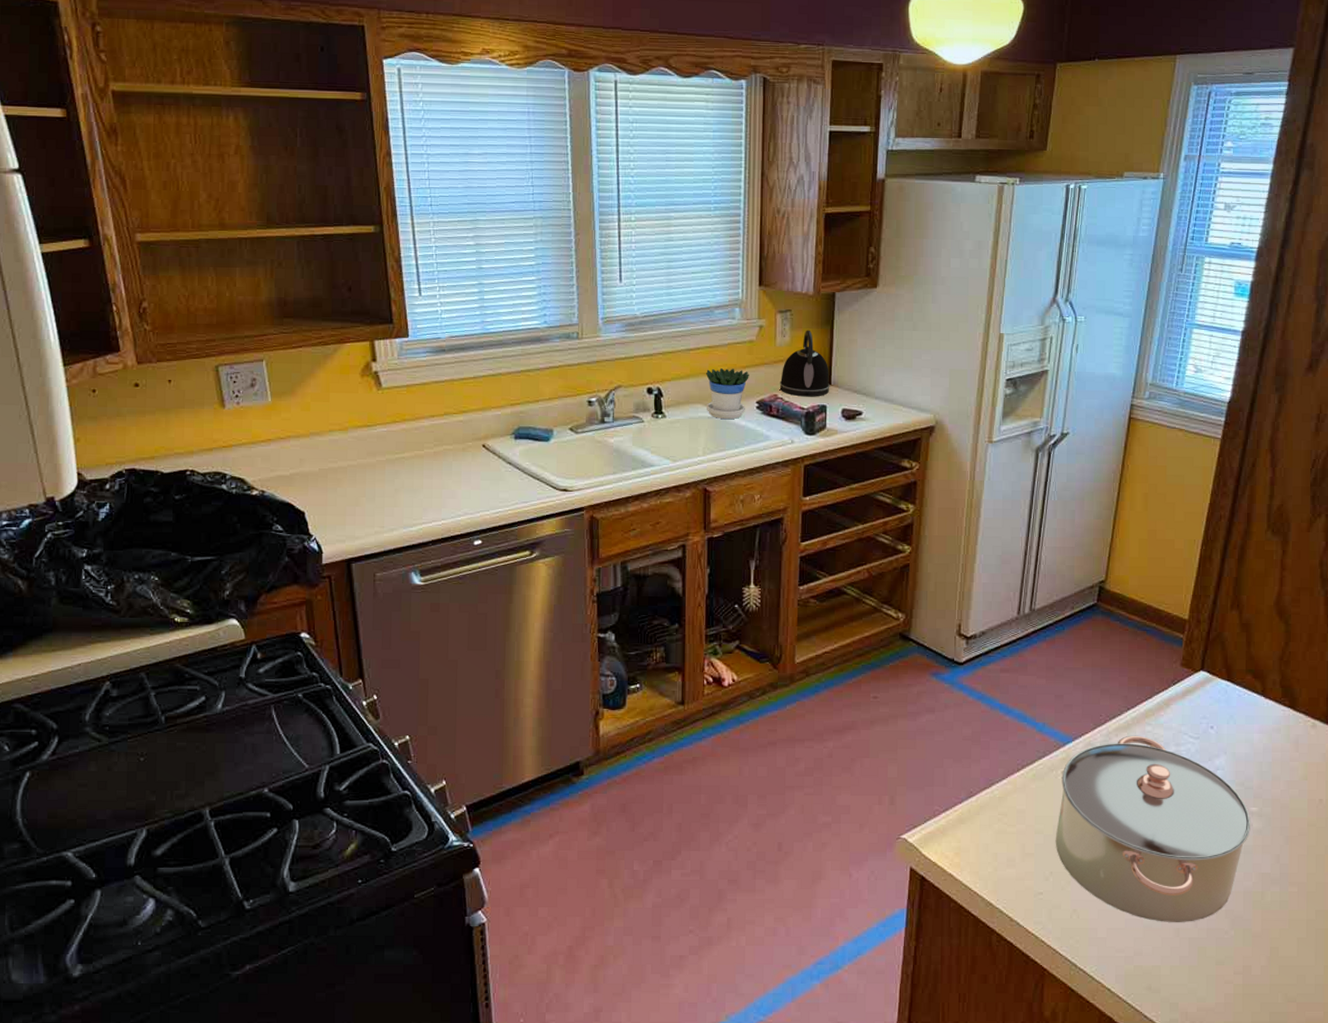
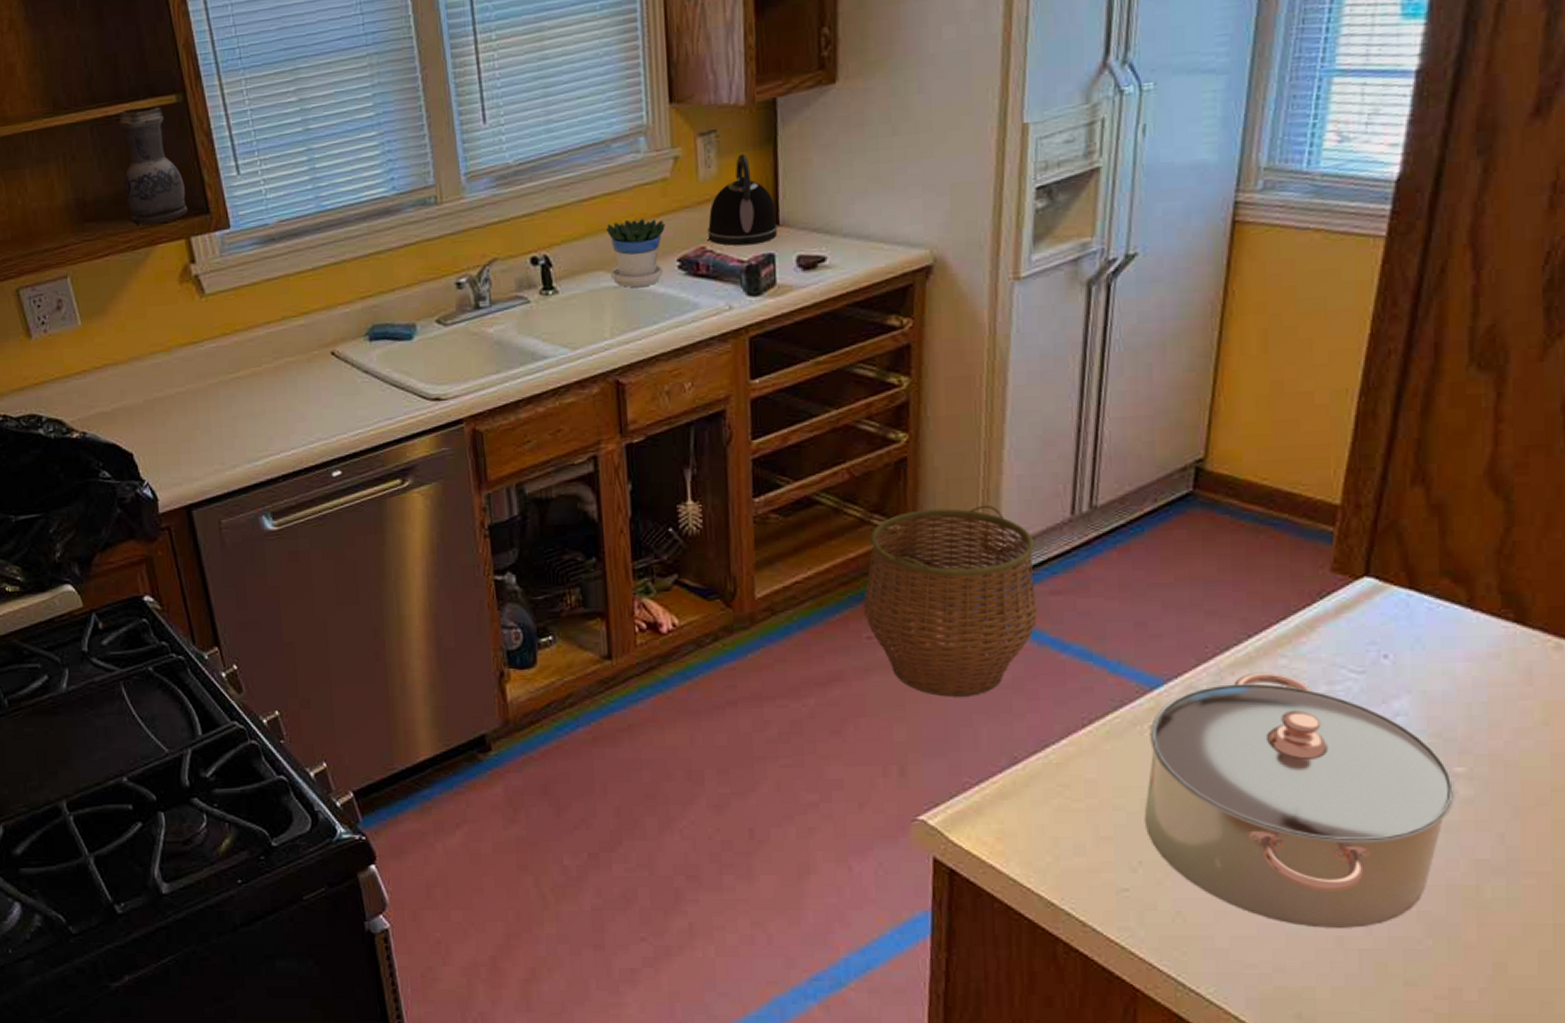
ceramic jug: none [321,231,375,327] -> present [118,106,188,226]
basket: none [872,603,992,745] -> present [863,504,1038,697]

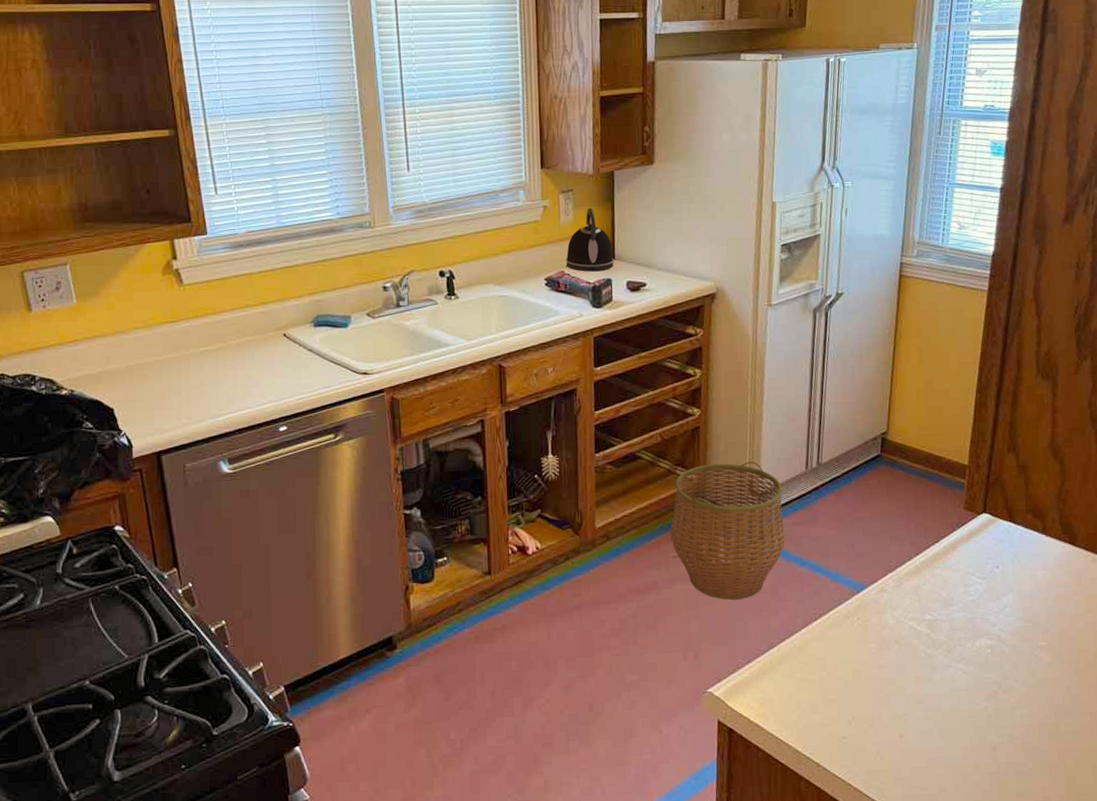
ceramic jug: present [118,106,188,226] -> none [120,137,173,228]
flowerpot: present [607,219,665,288] -> none [495,248,536,298]
cooking pot: present [1144,672,1455,928] -> none [855,579,1041,759]

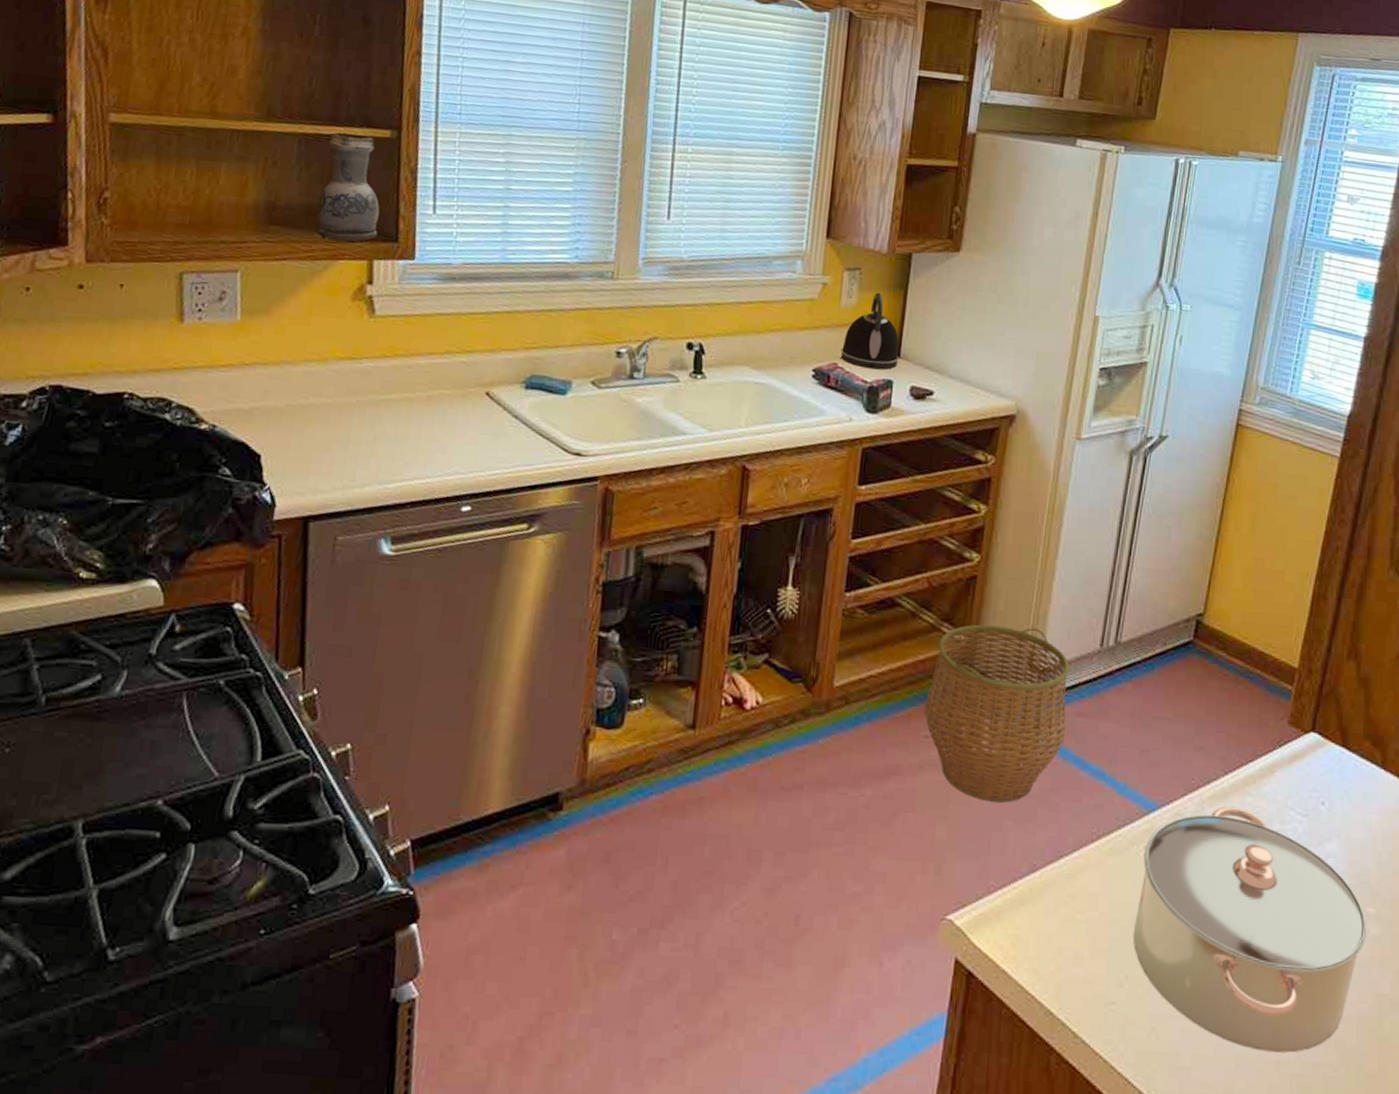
ceramic jug: none [120,137,173,228] -> present [317,132,380,242]
cooking pot: none [855,579,1041,759] -> present [1133,806,1367,1053]

